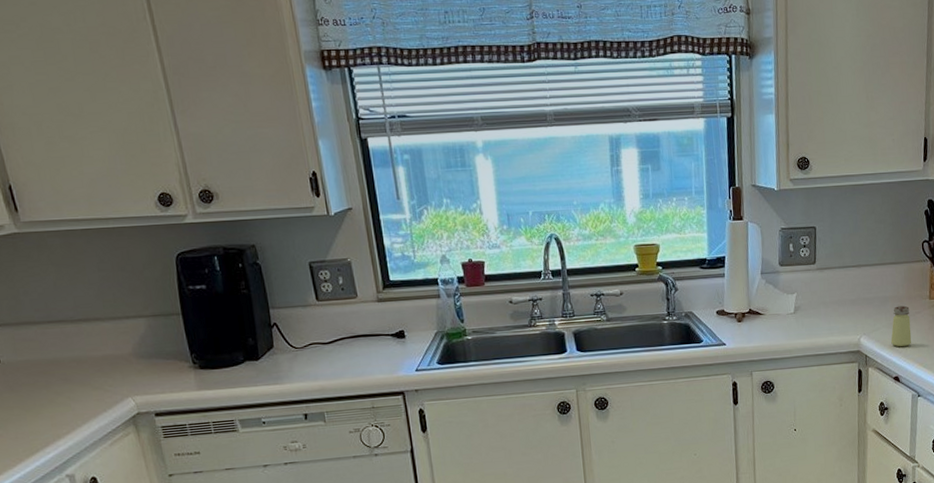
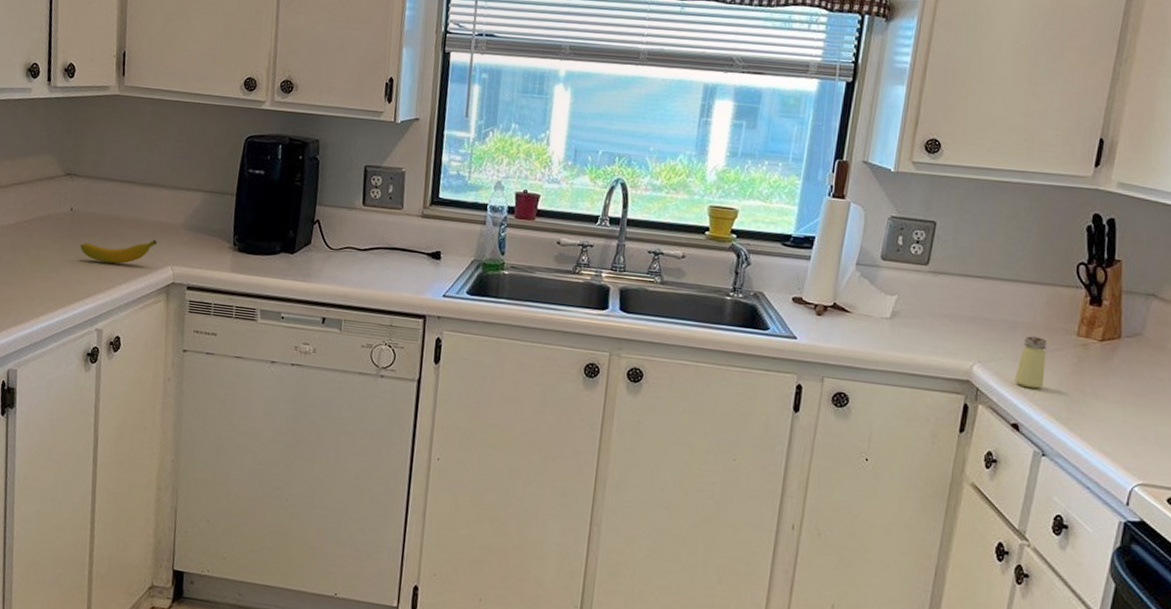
banana: none [22,375,109,408] -> present [80,240,157,264]

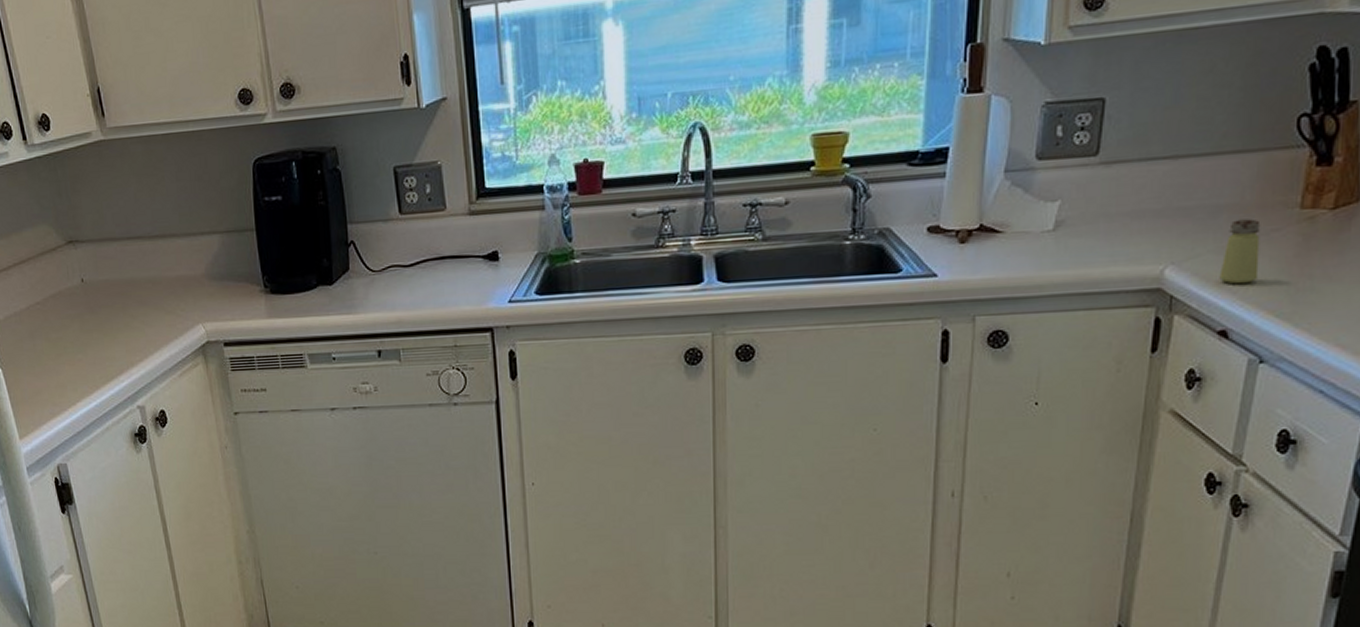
banana: present [80,240,157,264] -> none [101,298,181,333]

